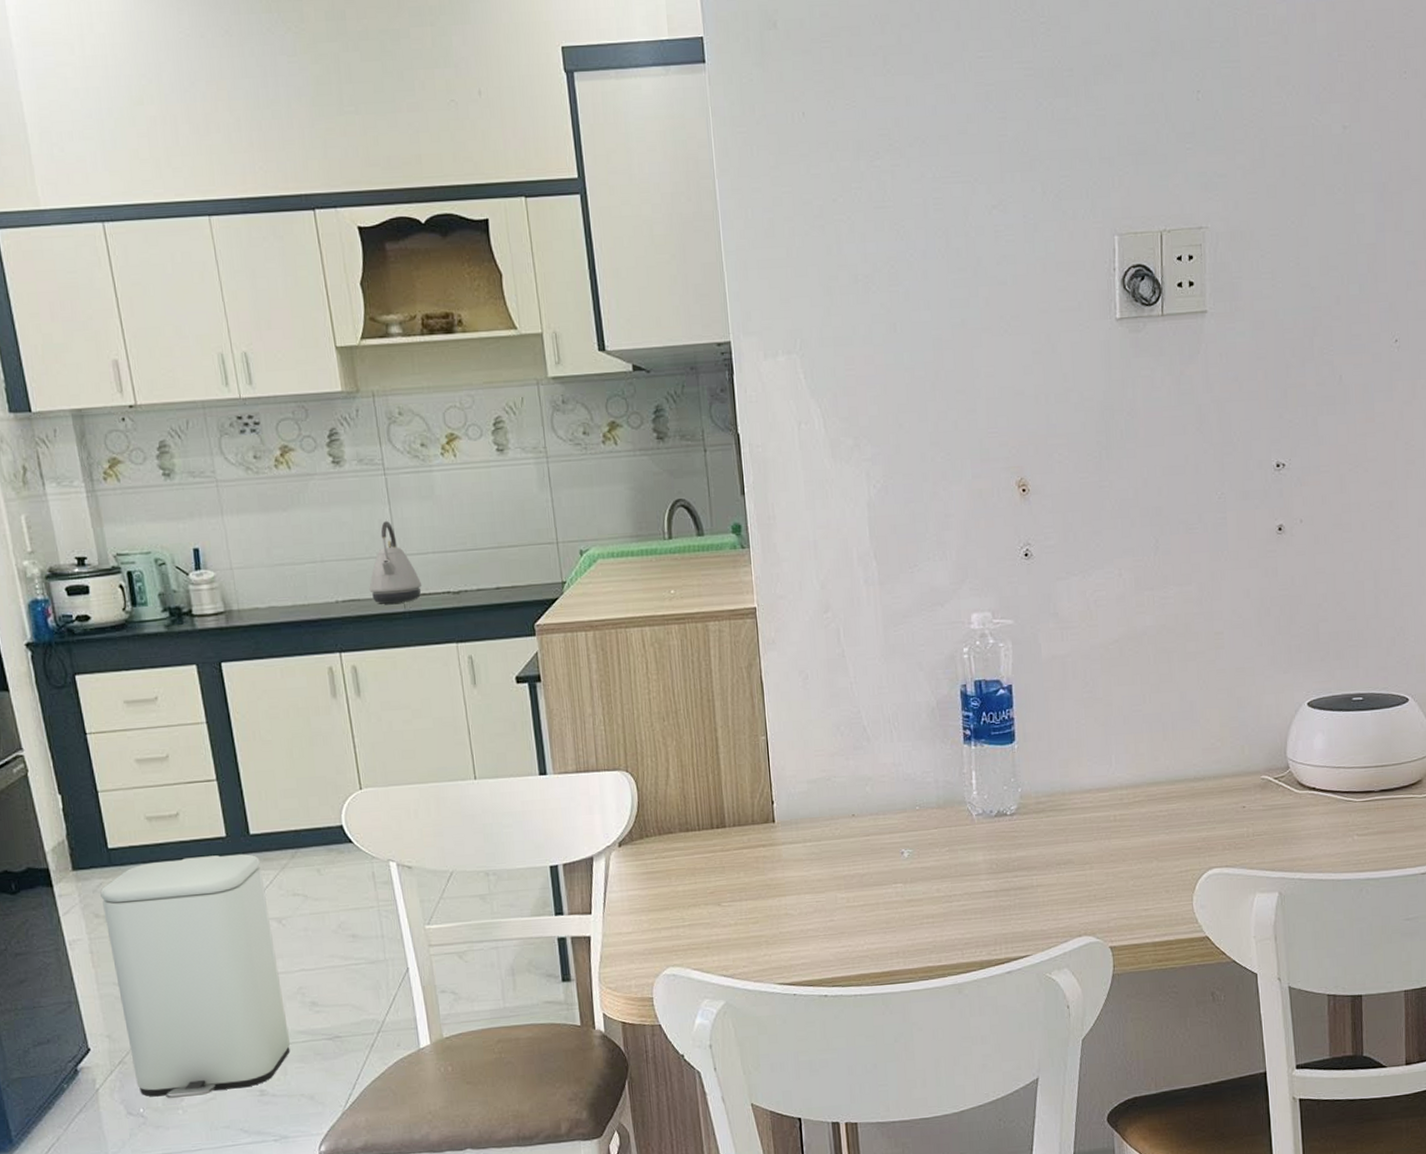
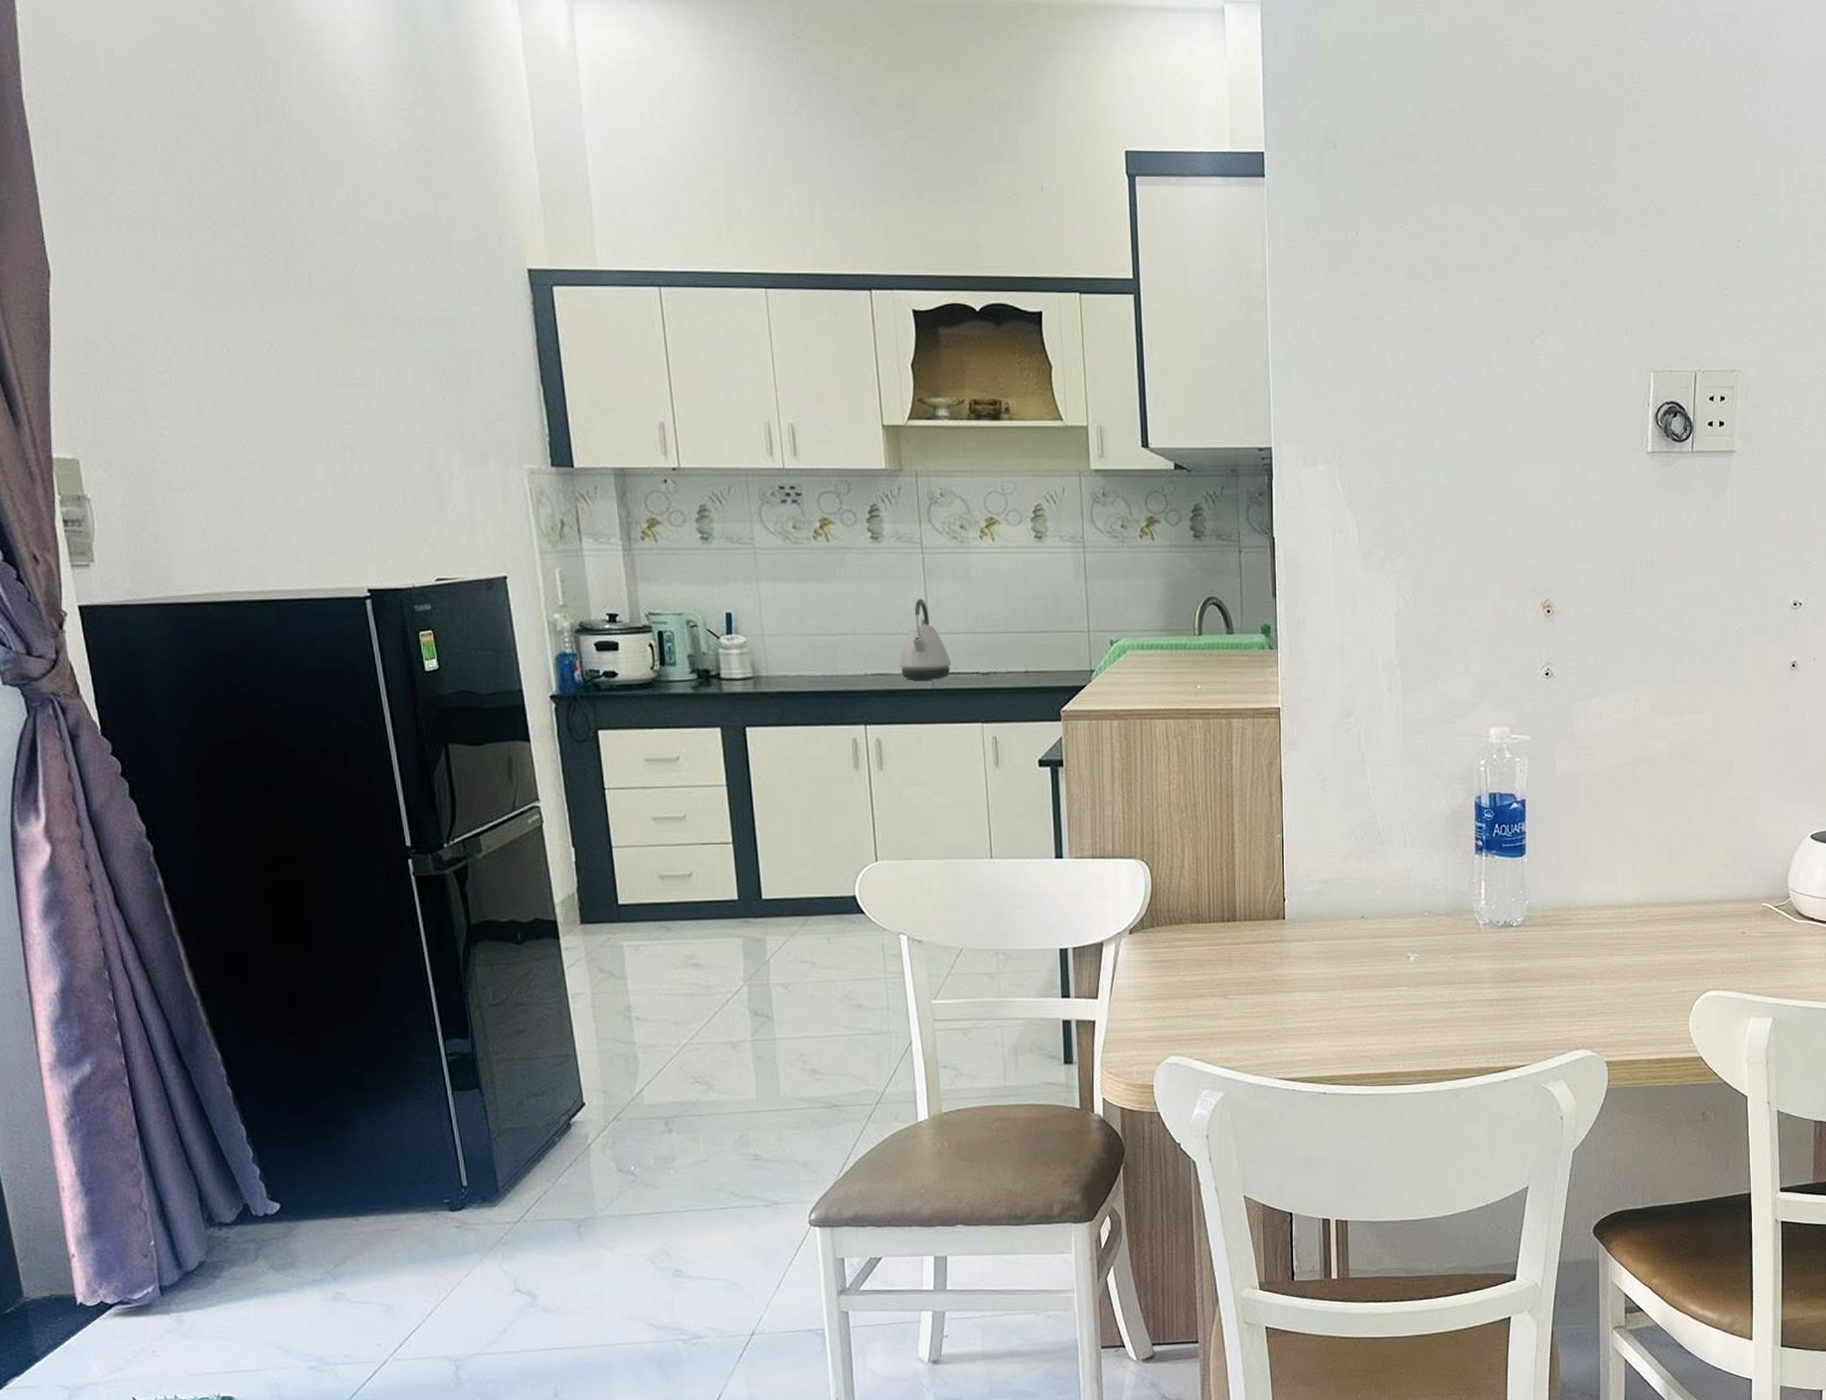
pedal bin: present [100,854,291,1099] -> none [607,918,788,1158]

